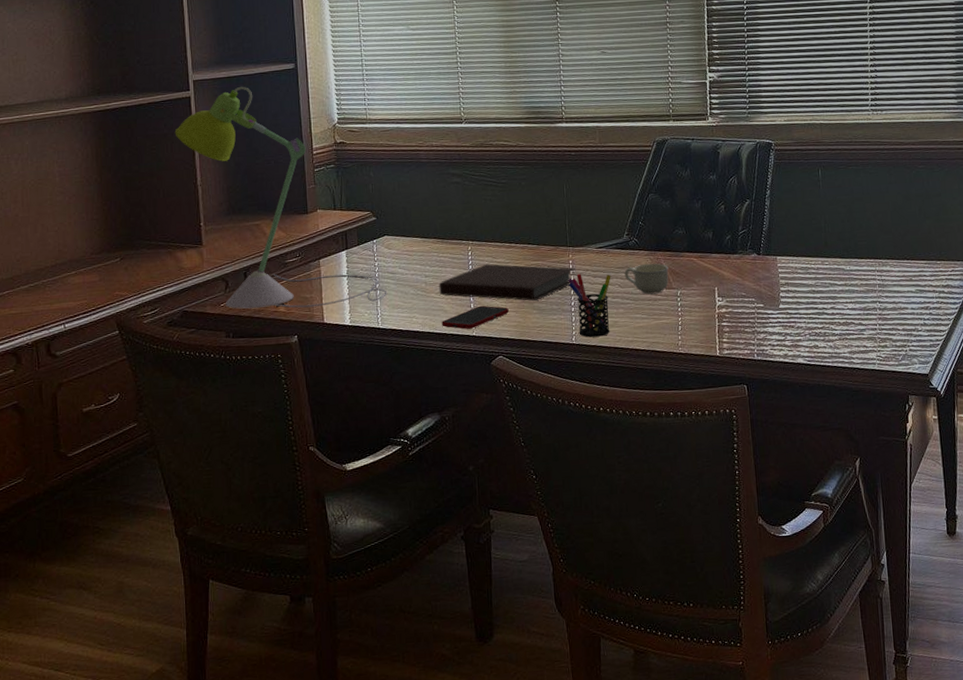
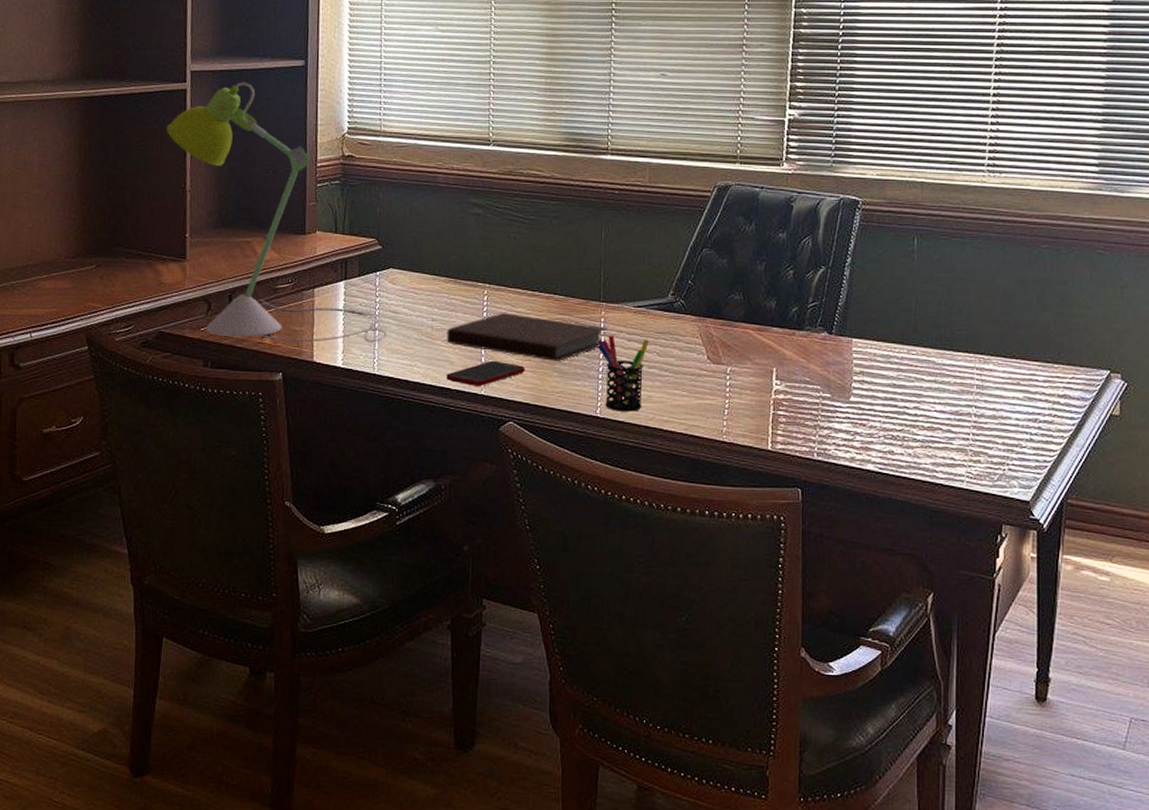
cup: present [624,263,669,295] -> none [665,331,719,369]

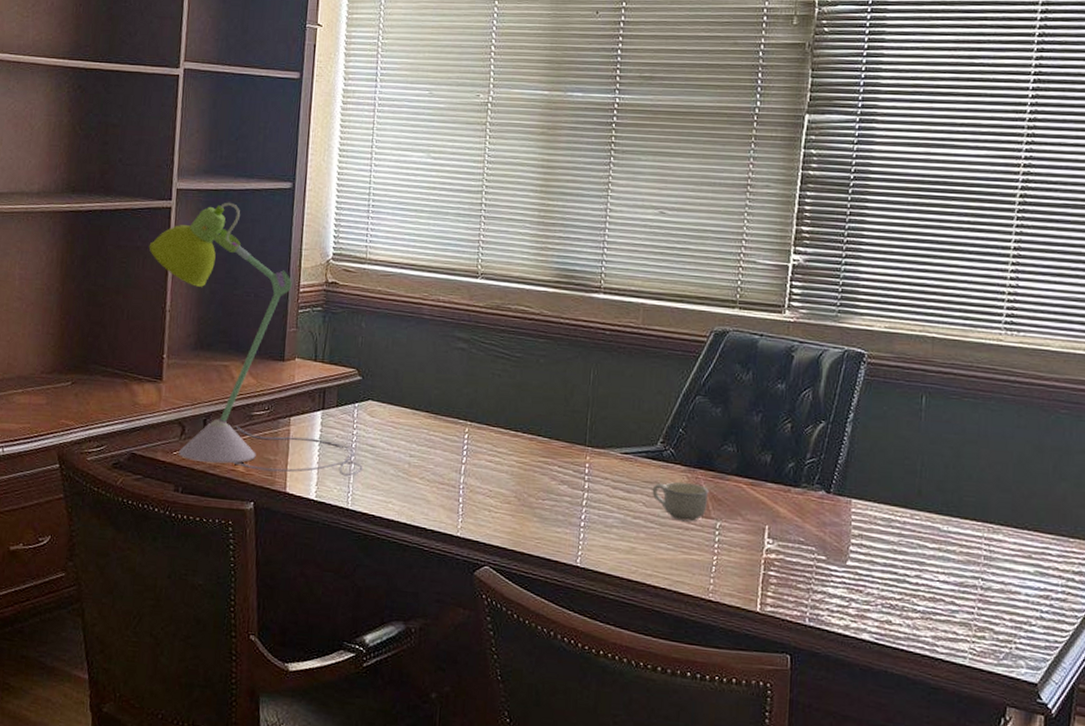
notebook: present [446,313,608,361] -> none [423,452,593,506]
cell phone: present [446,360,525,386] -> none [422,501,504,528]
pen holder: present [597,335,649,412] -> none [580,481,635,563]
cup: none [665,331,719,369] -> present [652,481,709,522]

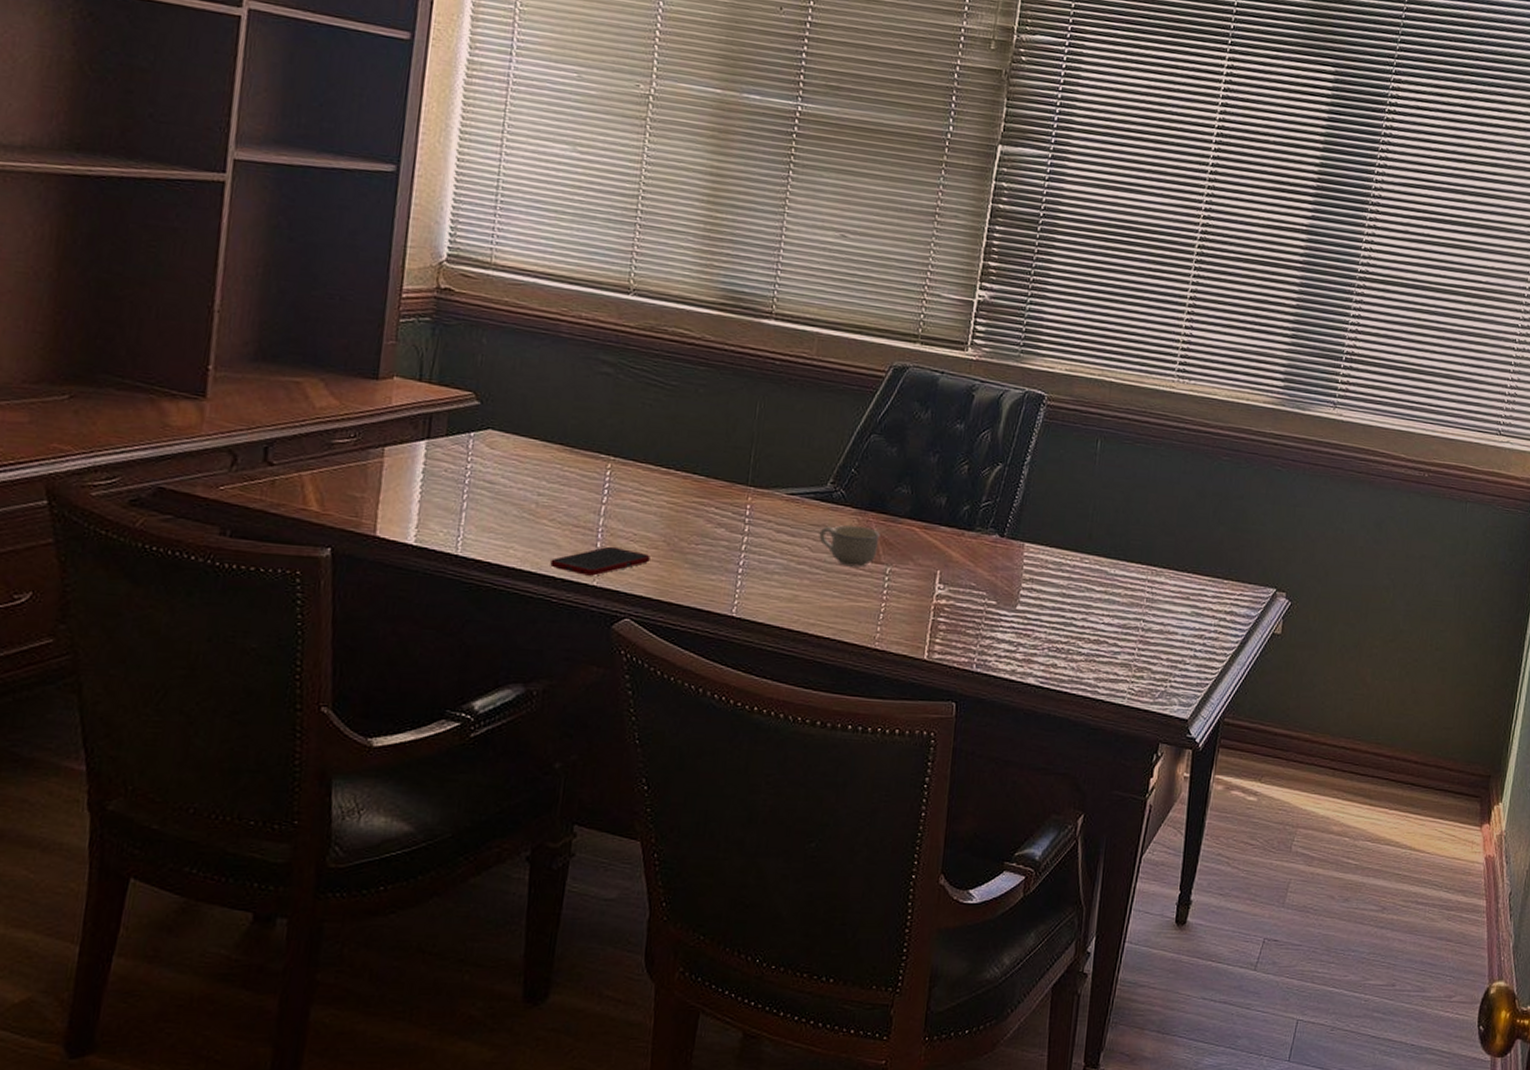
desk lamp: present [148,202,363,477] -> none [190,181,478,518]
cell phone: none [422,501,504,528] -> present [550,546,650,576]

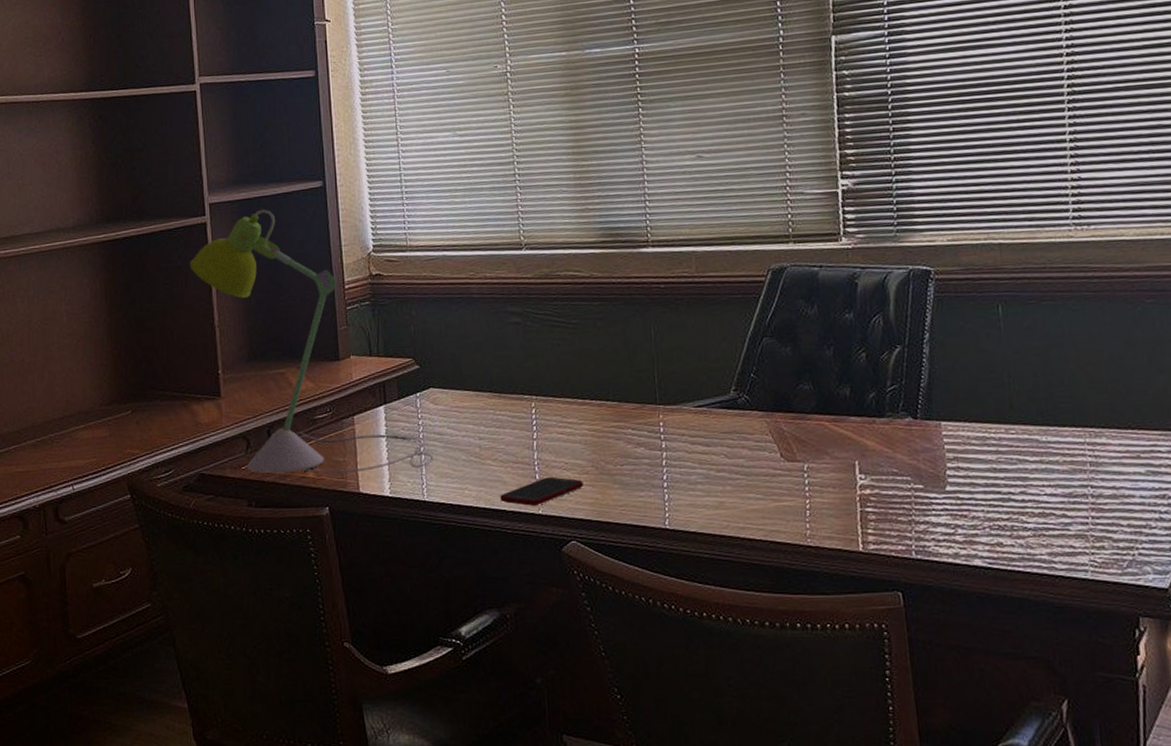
desk lamp: none [190,181,478,518] -> present [189,209,434,474]
cup: present [819,524,880,567] -> none [732,427,791,468]

